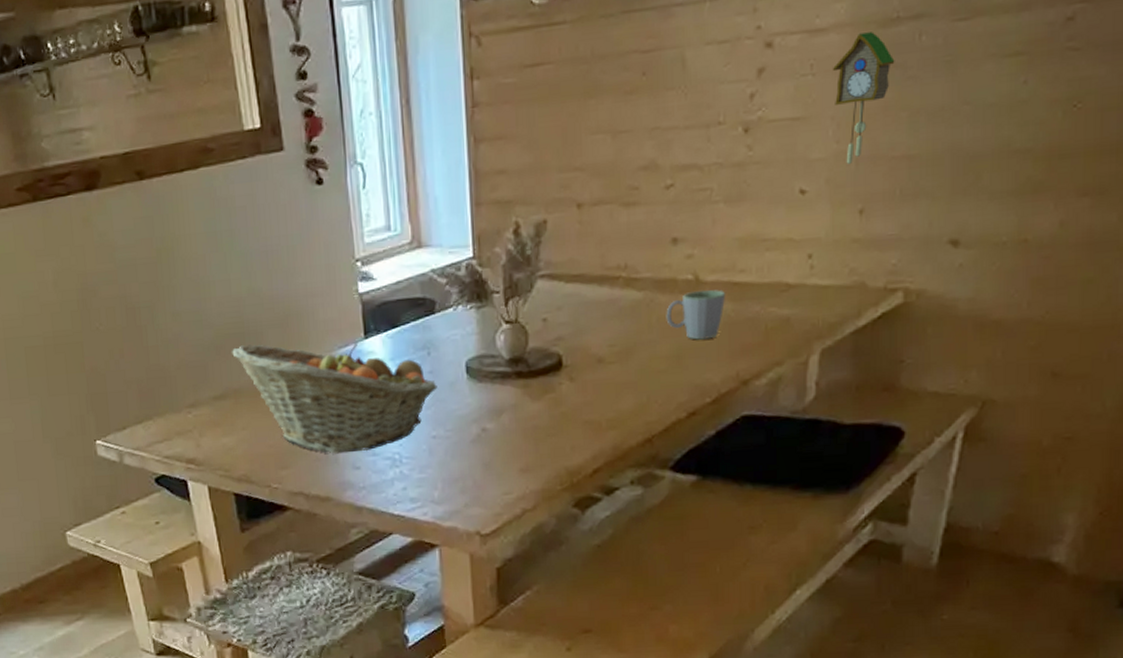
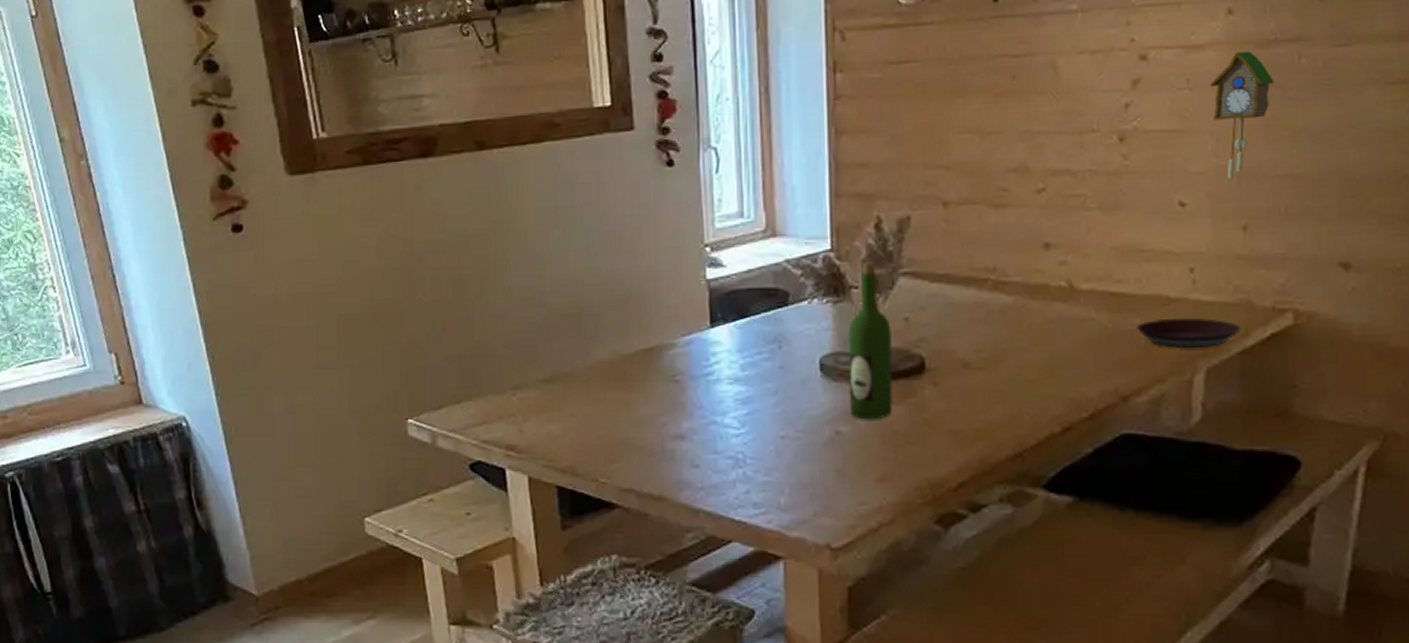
fruit basket: present [232,343,437,454] -> none [565,326,788,449]
wine bottle: none [491,266,534,417] -> present [848,262,893,420]
mug: present [666,290,726,340] -> none [1038,299,1103,350]
plate: none [757,302,854,332] -> present [1137,317,1241,348]

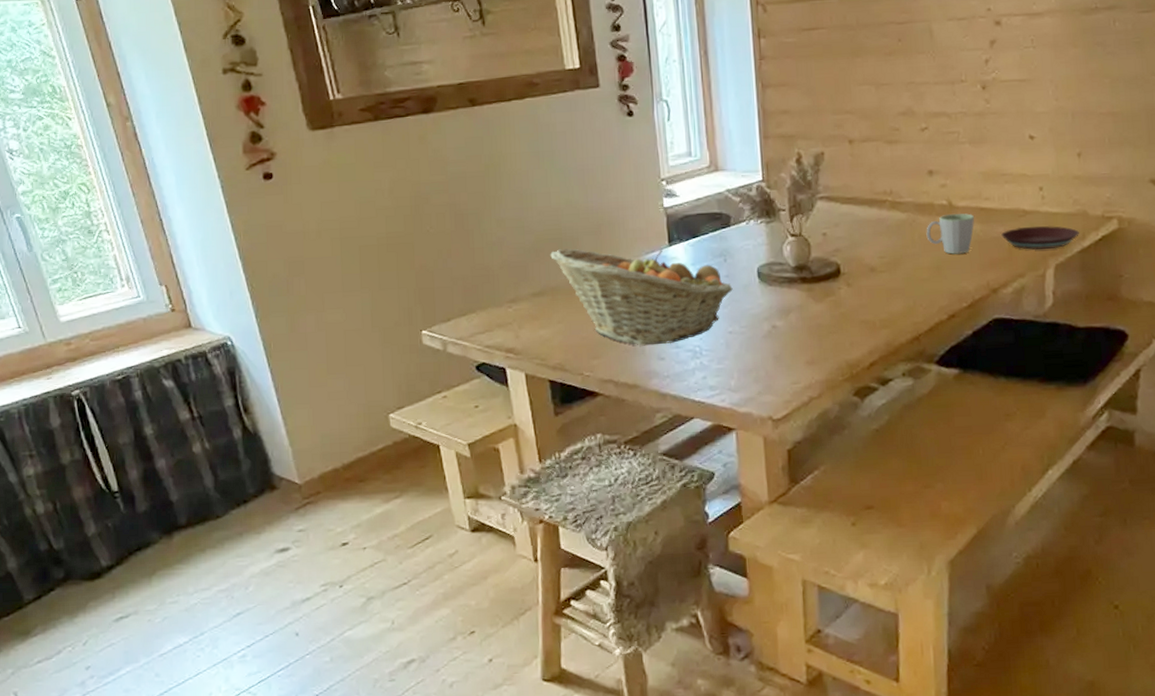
fruit basket: none [565,326,788,449] -> present [550,248,733,346]
wine bottle: present [848,262,893,420] -> none [779,189,817,316]
mug: none [1038,299,1103,350] -> present [926,213,975,254]
cuckoo clock: present [1210,51,1274,181] -> none [1049,17,1097,118]

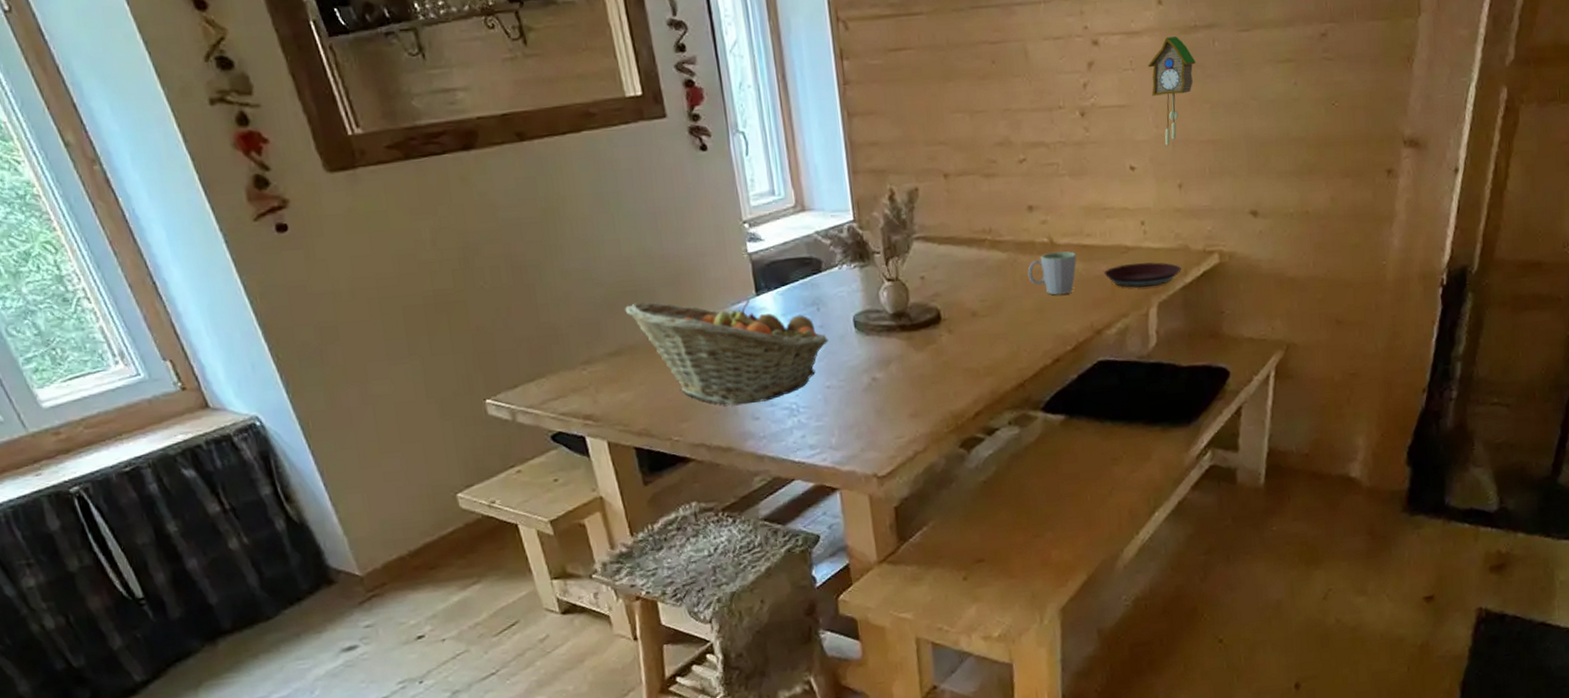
cuckoo clock: none [1049,17,1097,118] -> present [1148,36,1196,147]

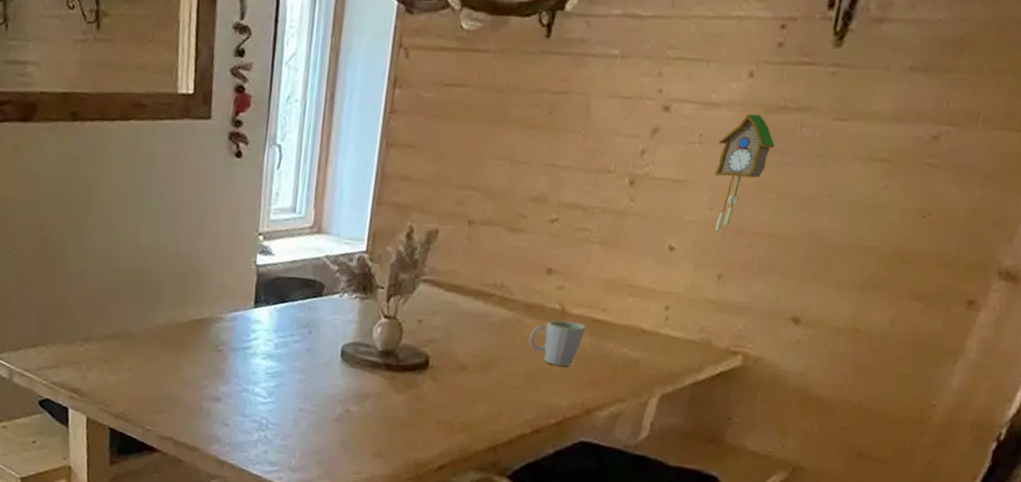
fruit basket: present [625,300,828,406] -> none [130,292,312,412]
plate: present [1104,262,1181,288] -> none [610,346,697,377]

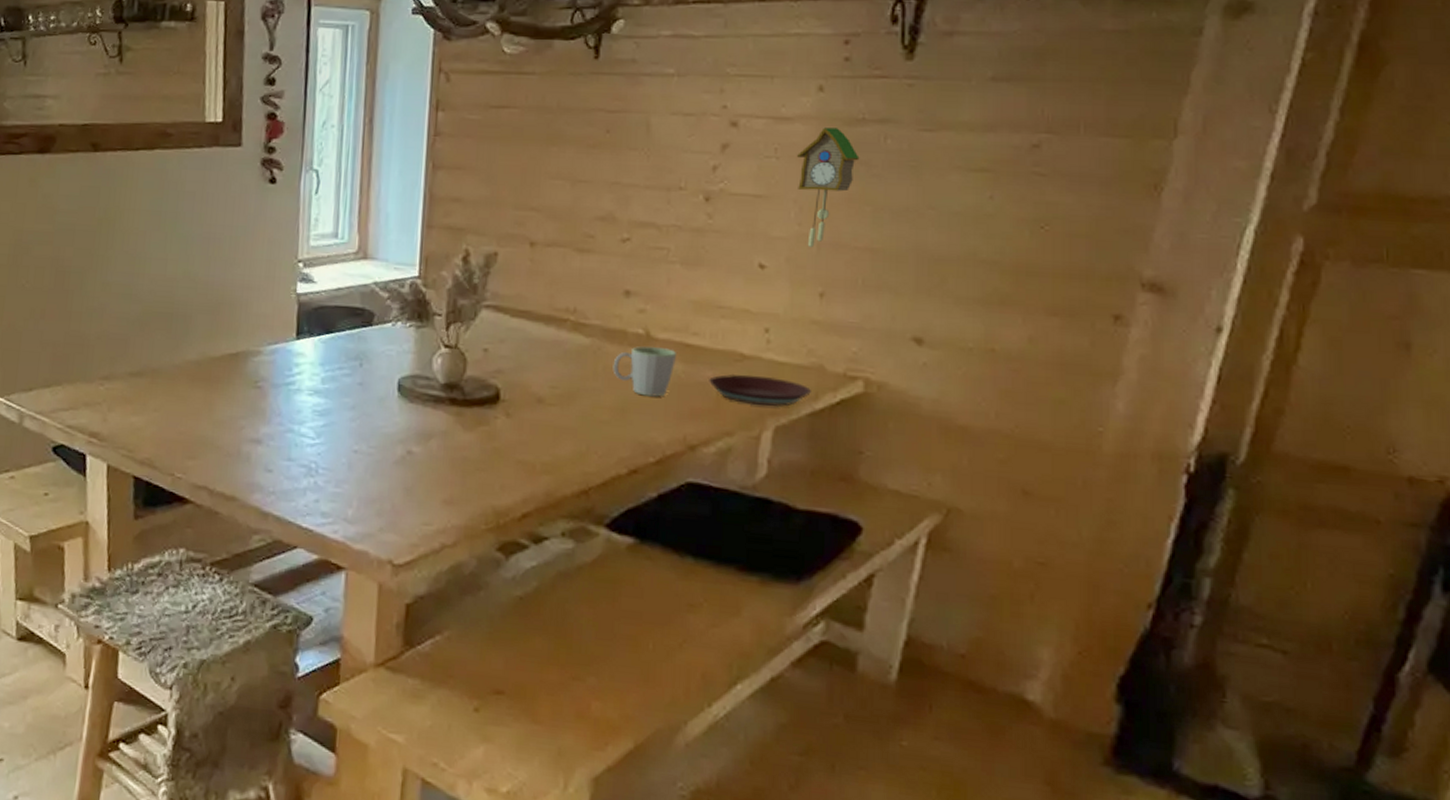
plate: none [610,346,697,377] -> present [709,373,811,407]

